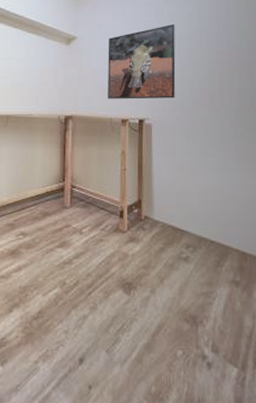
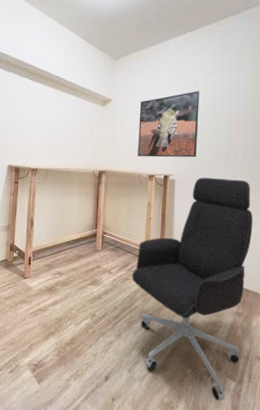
office chair: none [106,121,247,392] -> present [131,177,253,401]

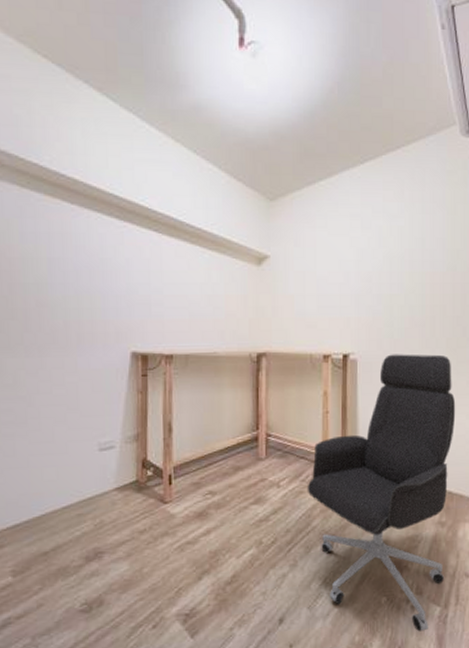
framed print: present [138,91,200,158] -> none [307,241,384,332]

